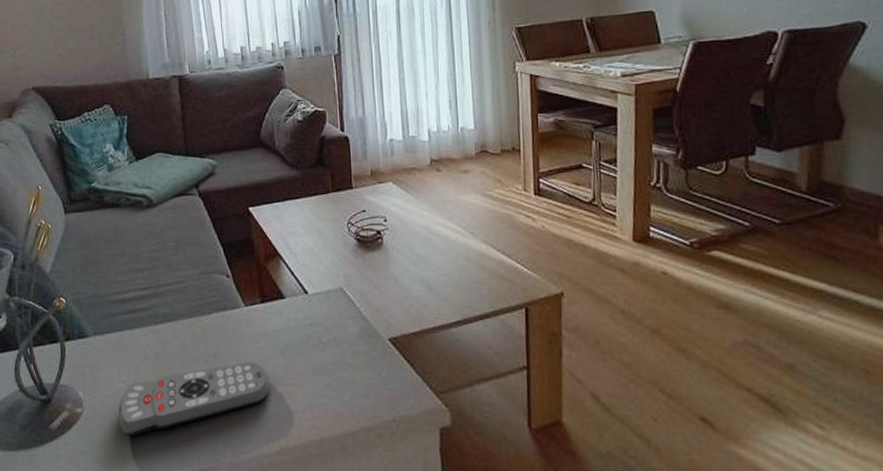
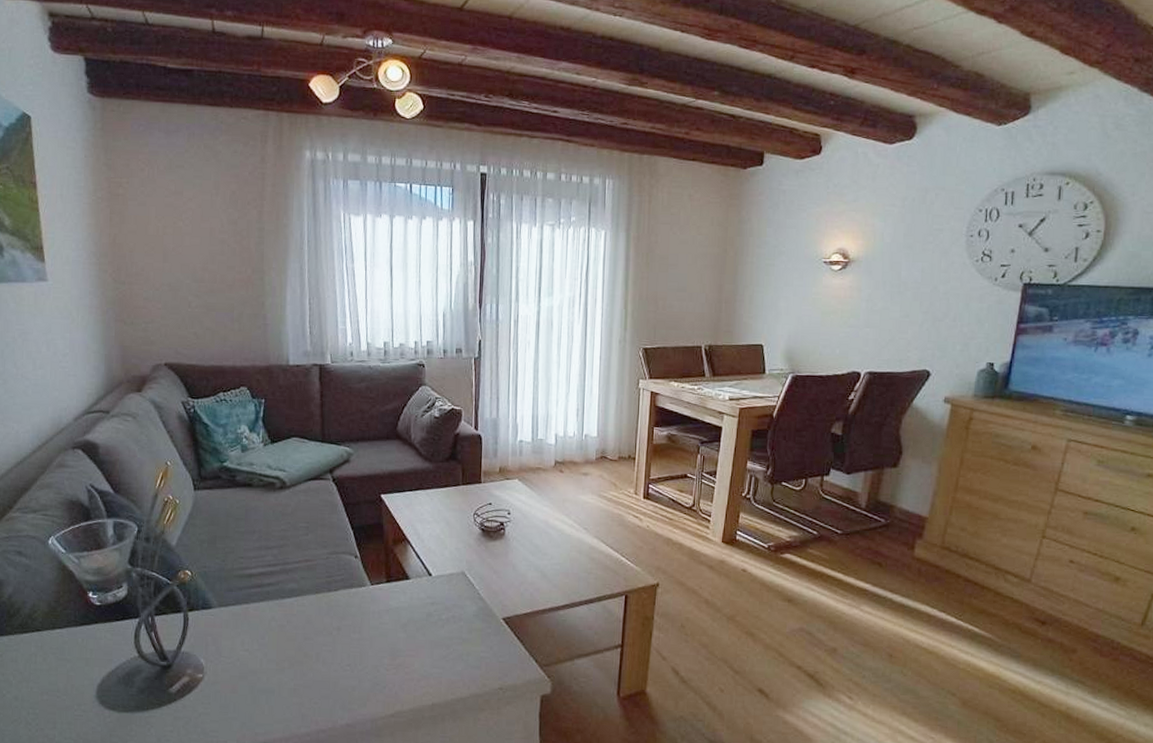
remote control: present [118,361,270,436] -> none [240,634,390,700]

